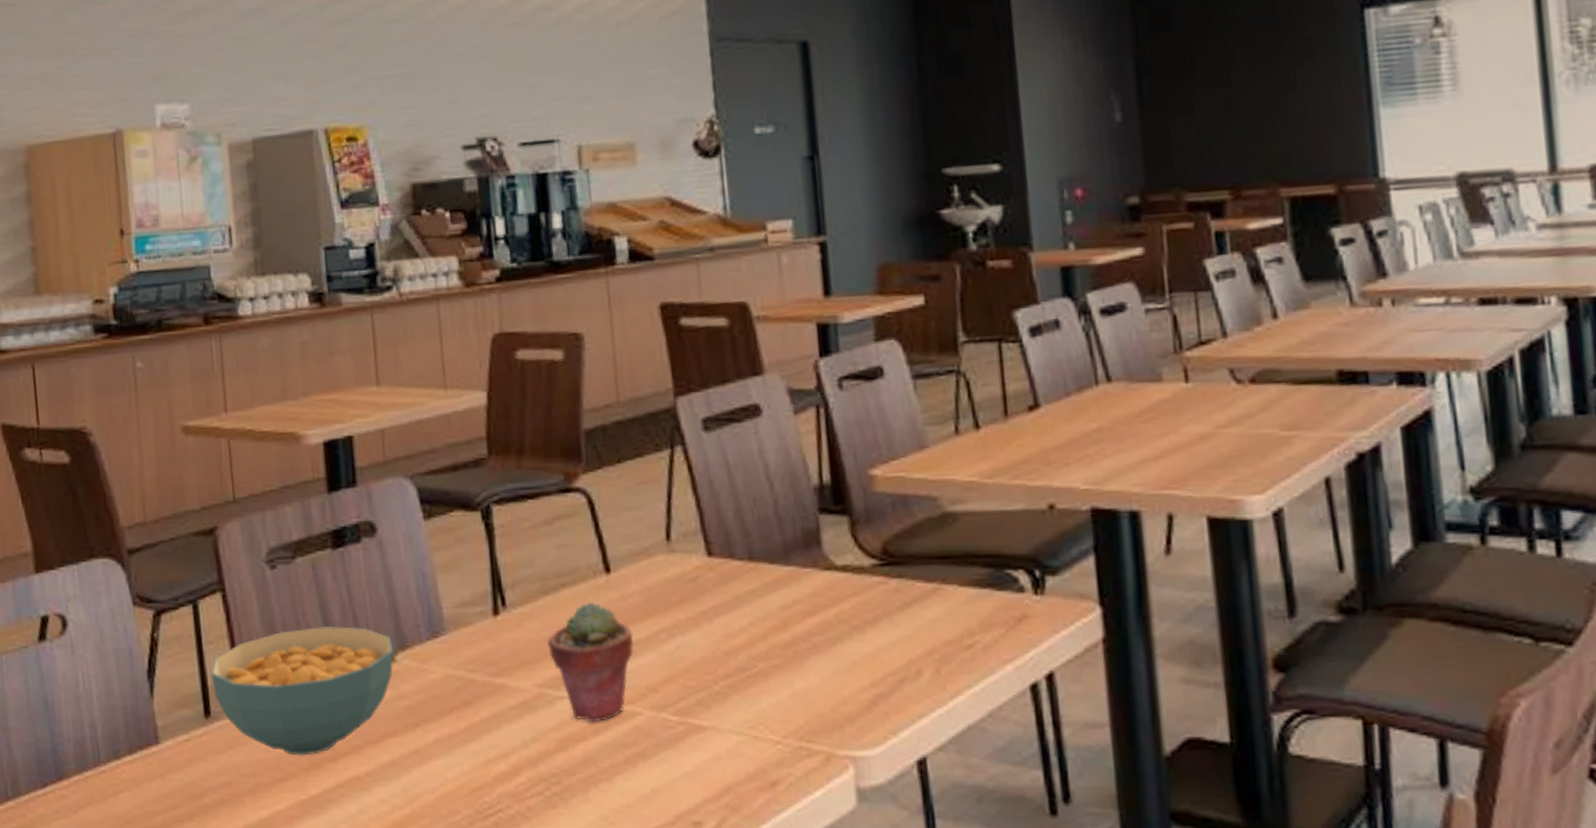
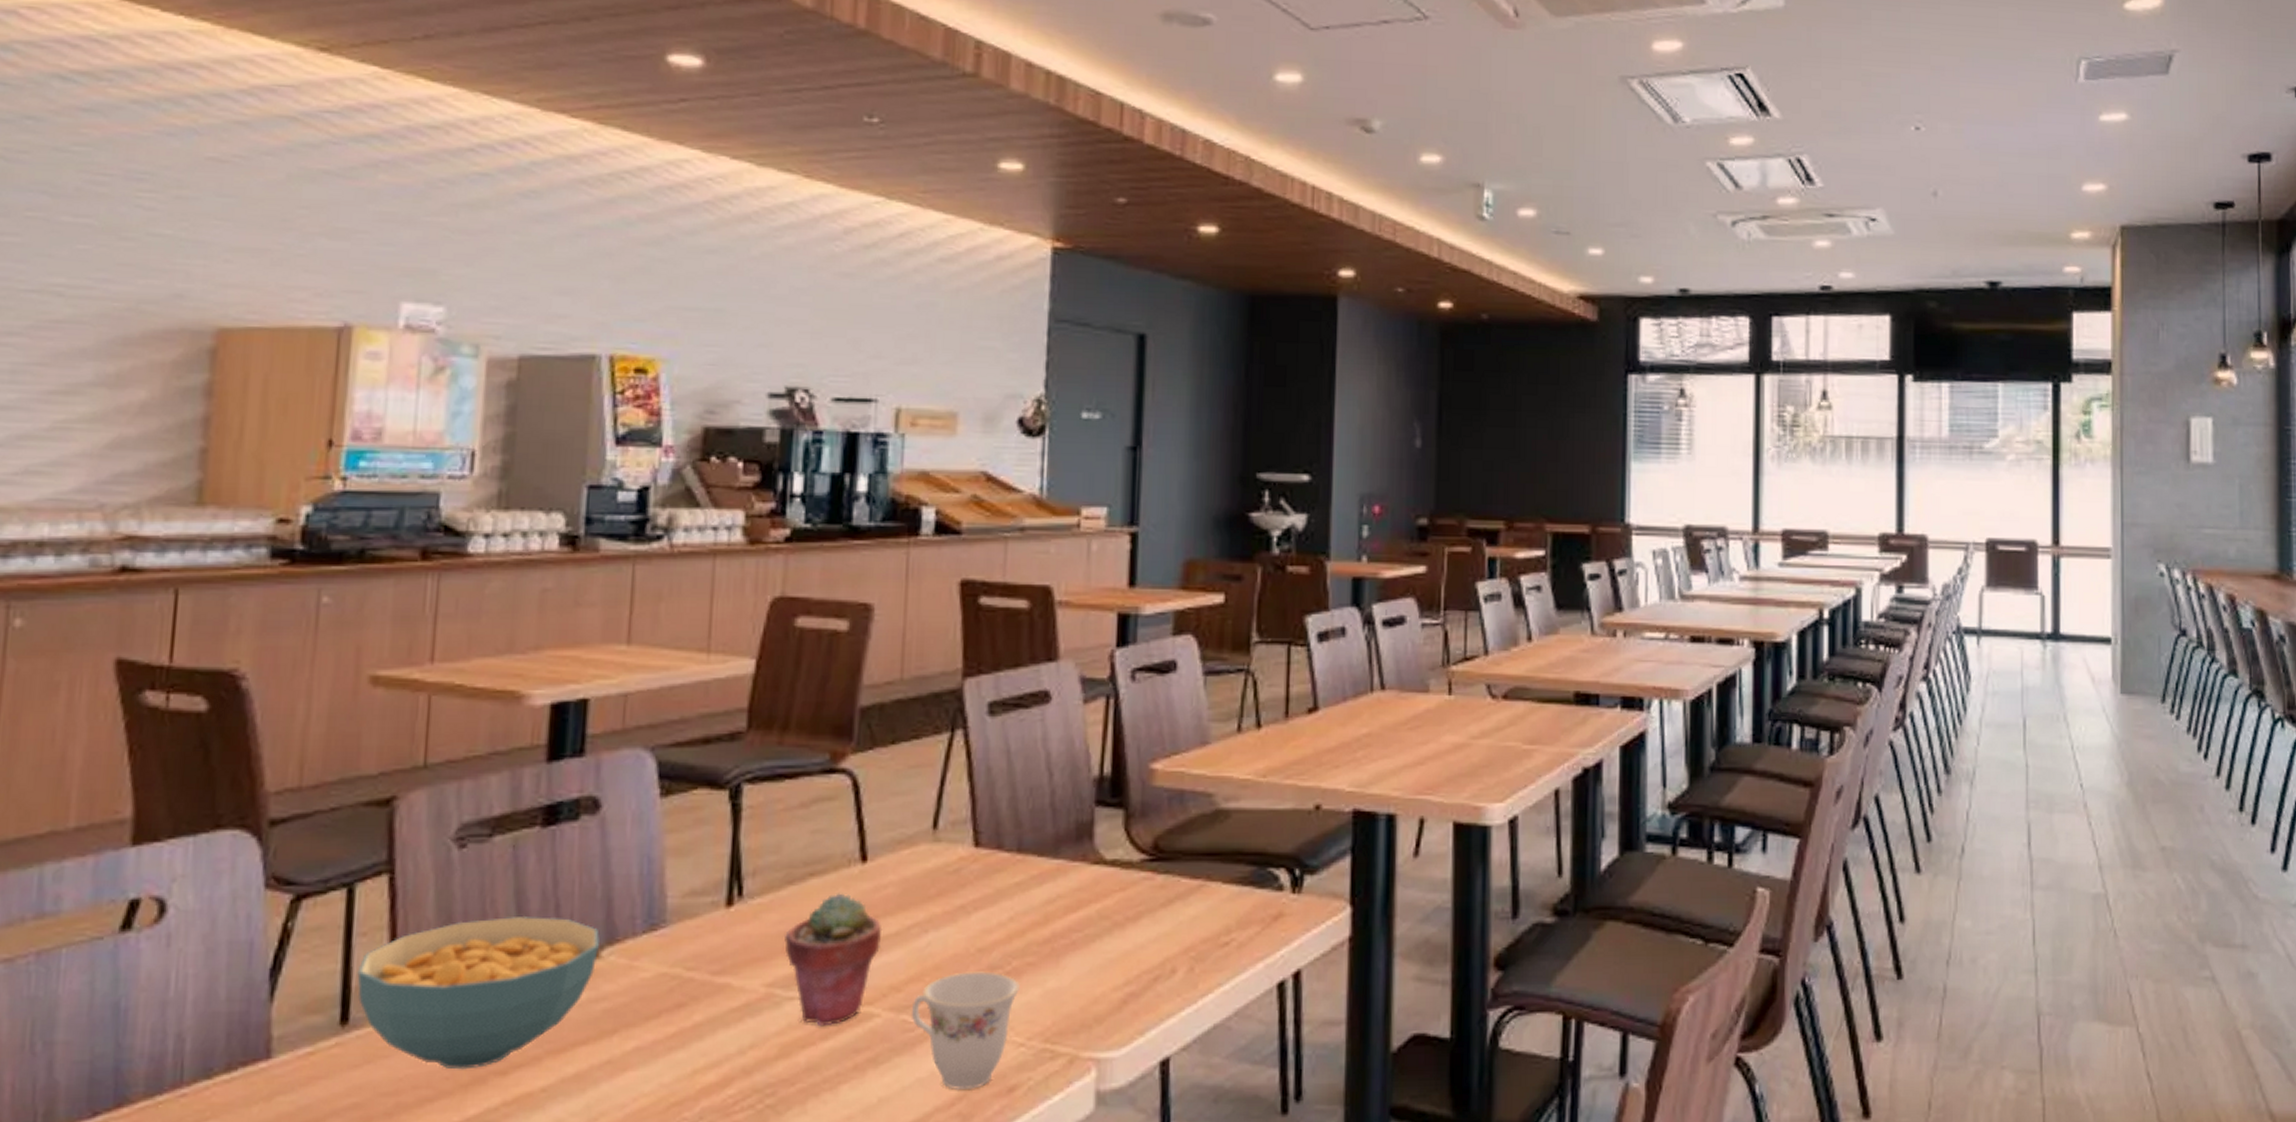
teacup: none [669,673,769,784] -> present [911,971,1020,1091]

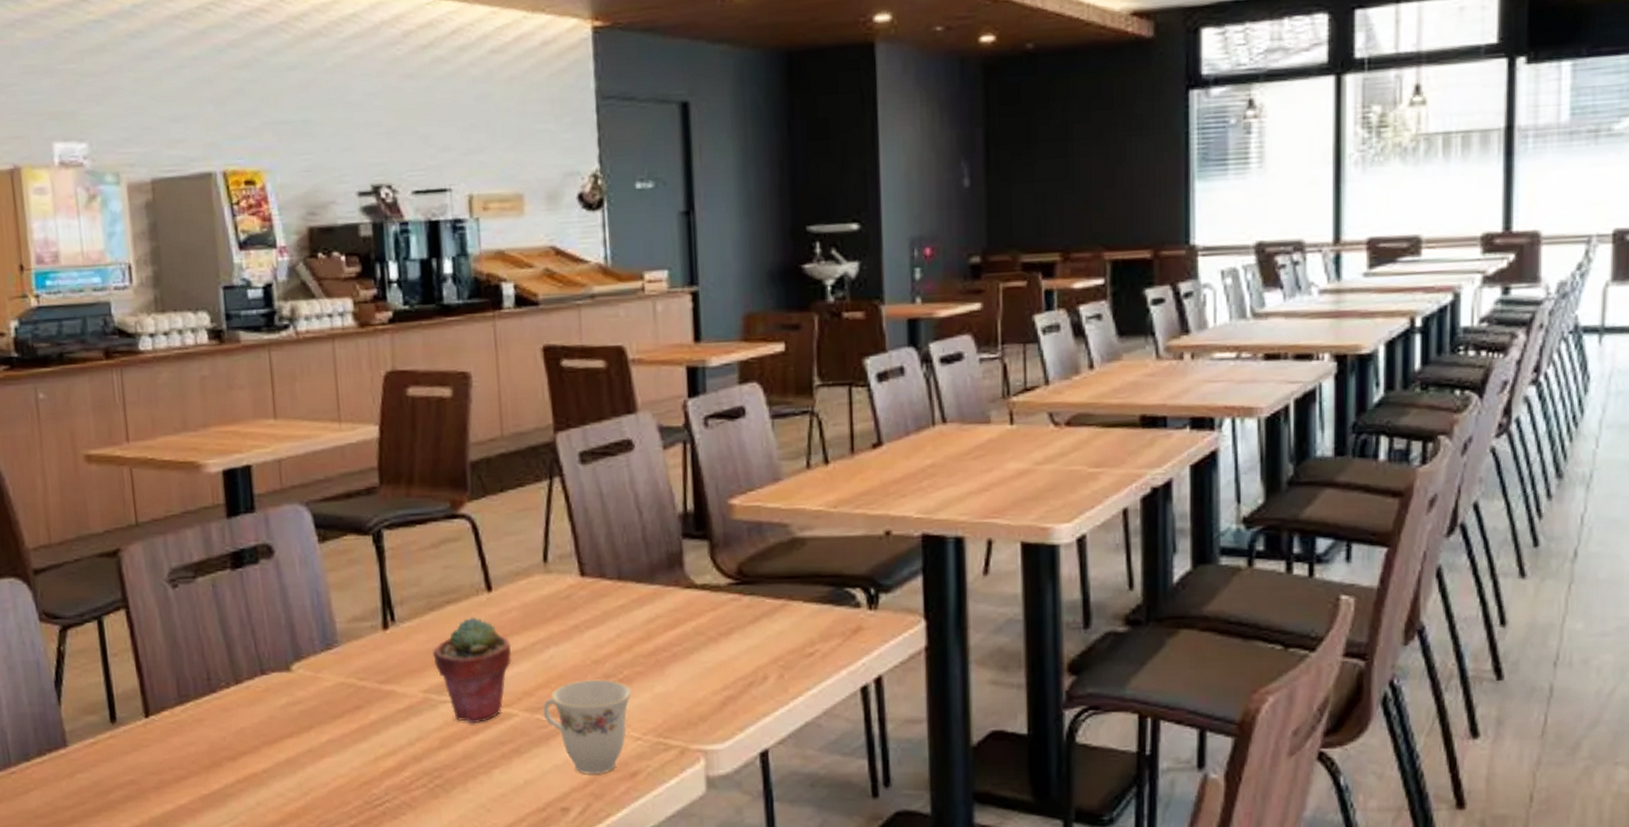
cereal bowl: present [357,915,600,1070] -> none [115,639,290,756]

